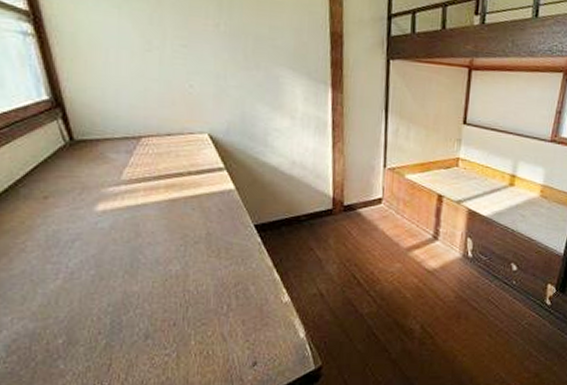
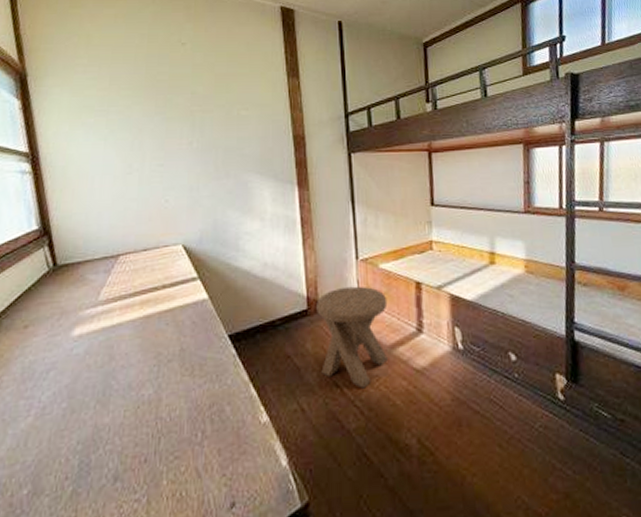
music stool: none [341,192,409,282] -> present [316,286,388,389]

